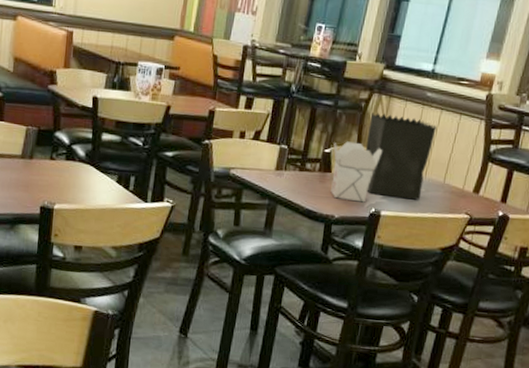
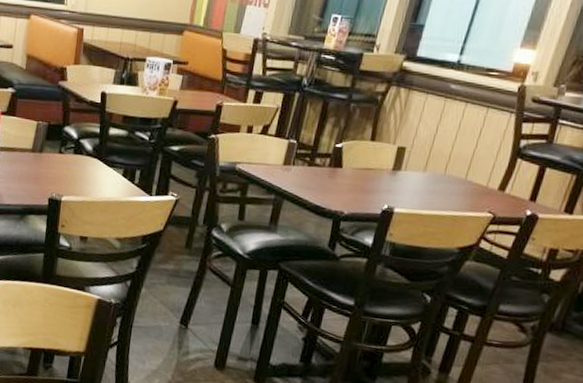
takeout container: present [331,141,383,203] -> none [340,136,399,199]
paper bag: present [365,113,437,200] -> none [379,106,460,198]

